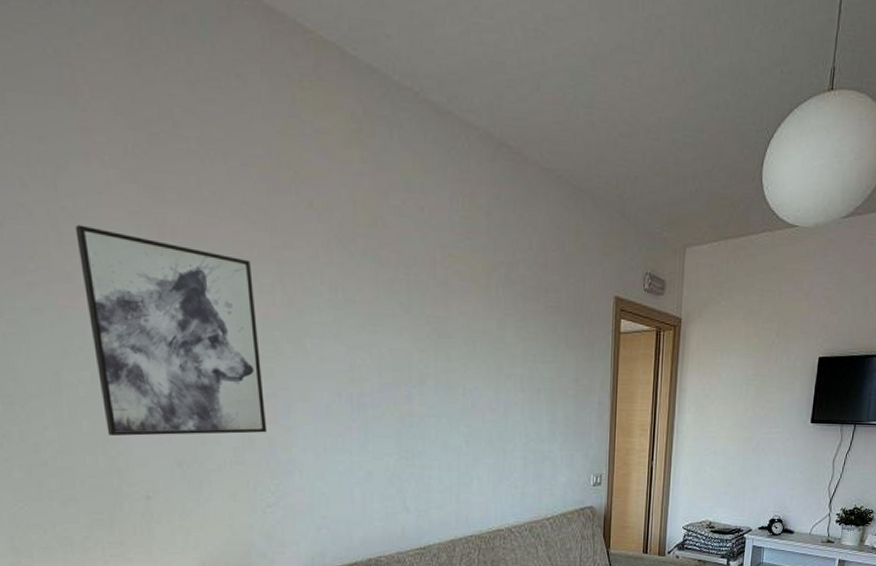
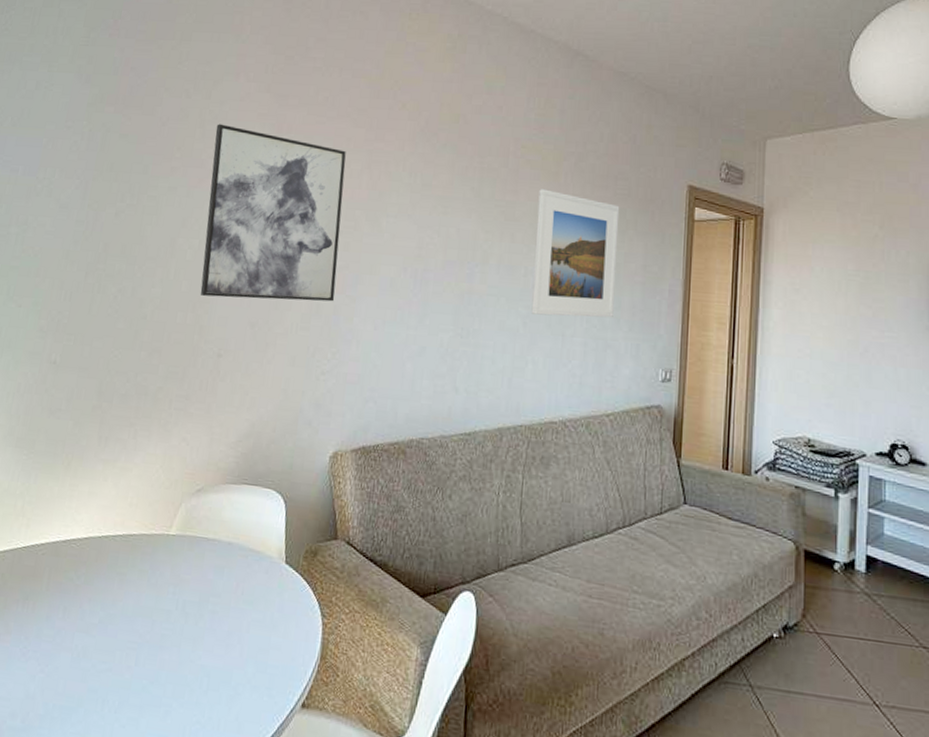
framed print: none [471,303,551,433] -> present [531,189,620,318]

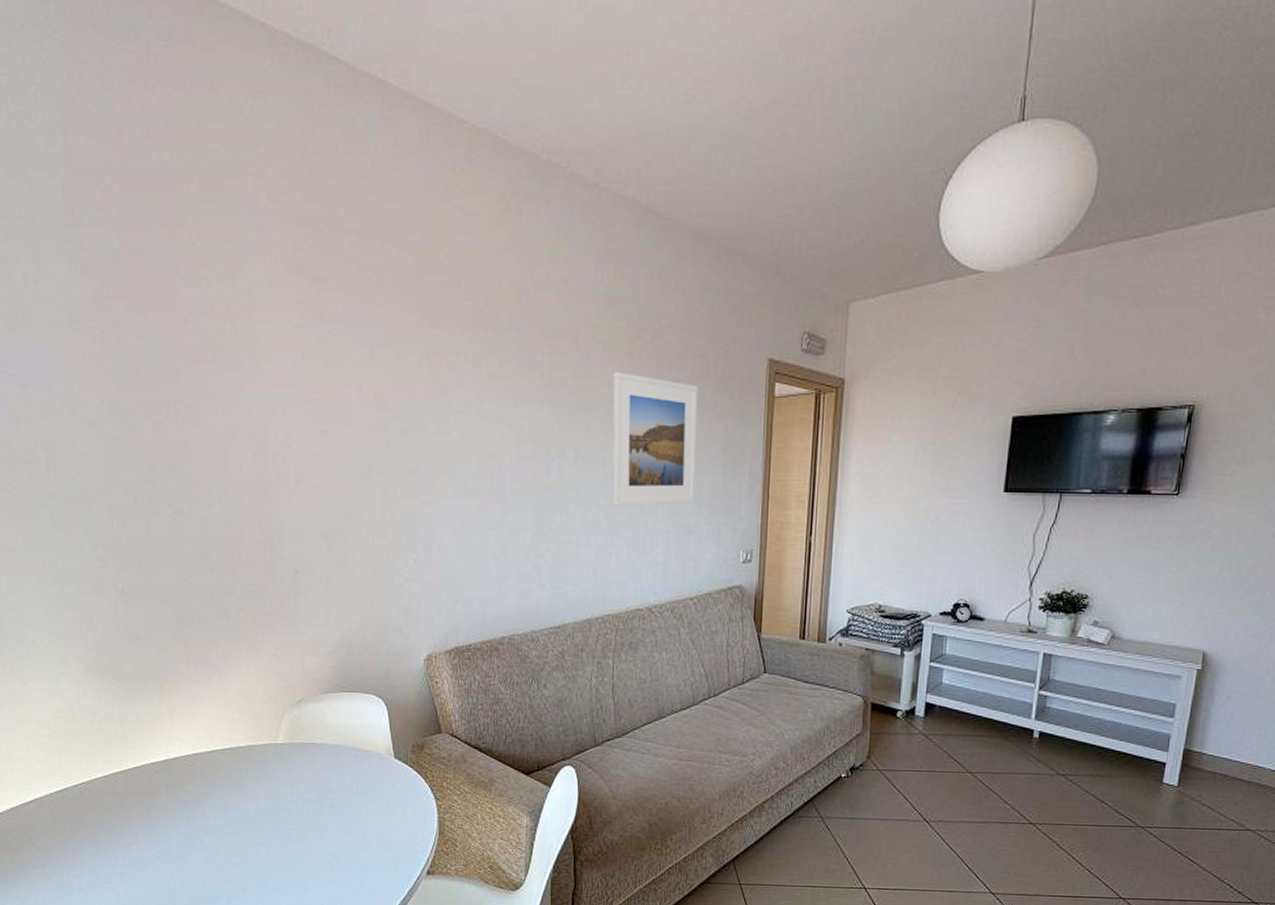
wall art: present [200,124,346,302] -> none [248,316,409,511]

